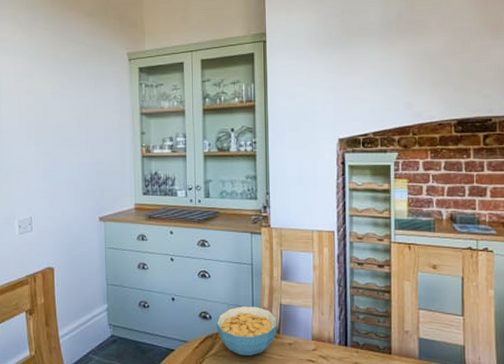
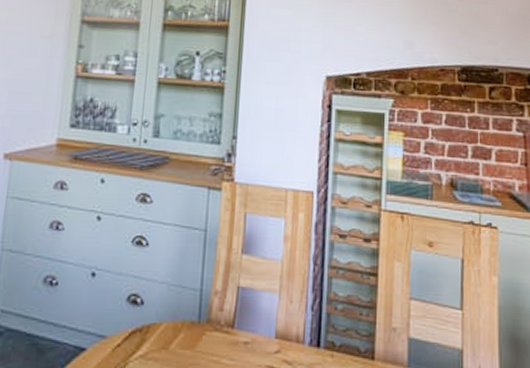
cereal bowl: present [216,306,277,355] -> none [149,288,232,359]

